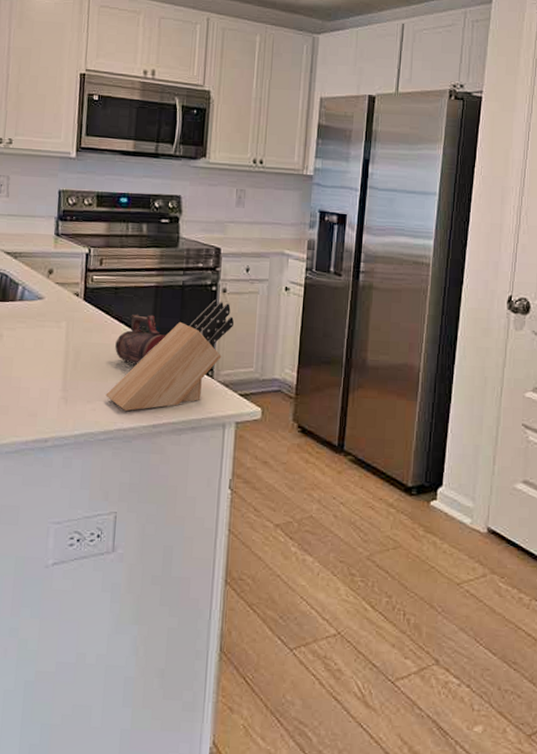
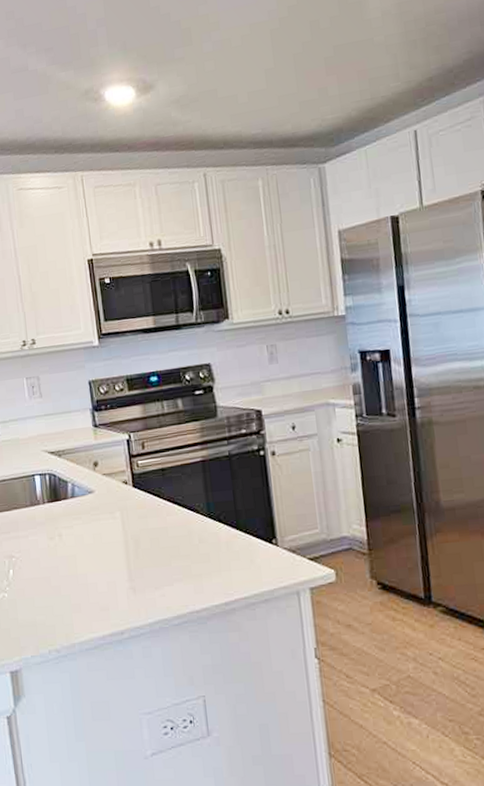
knife block: present [105,299,235,411] -> none [172,464,290,592]
beer mug: present [115,314,167,365] -> none [172,491,222,544]

